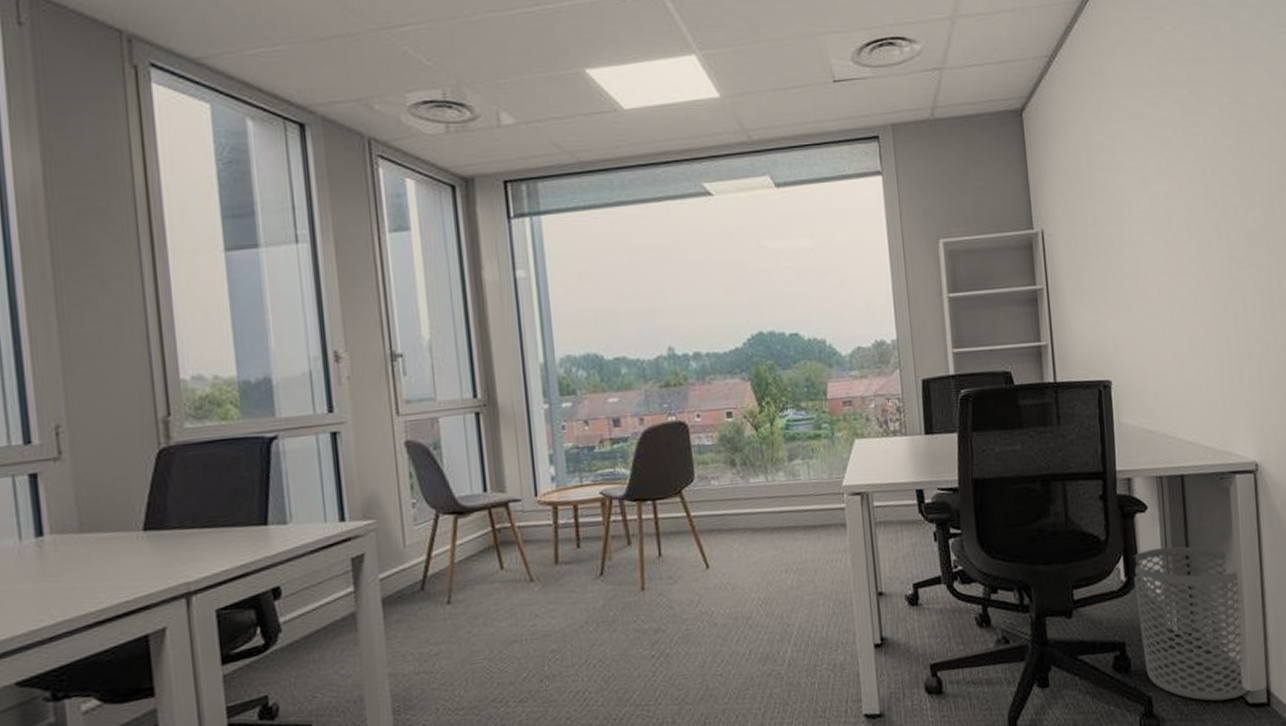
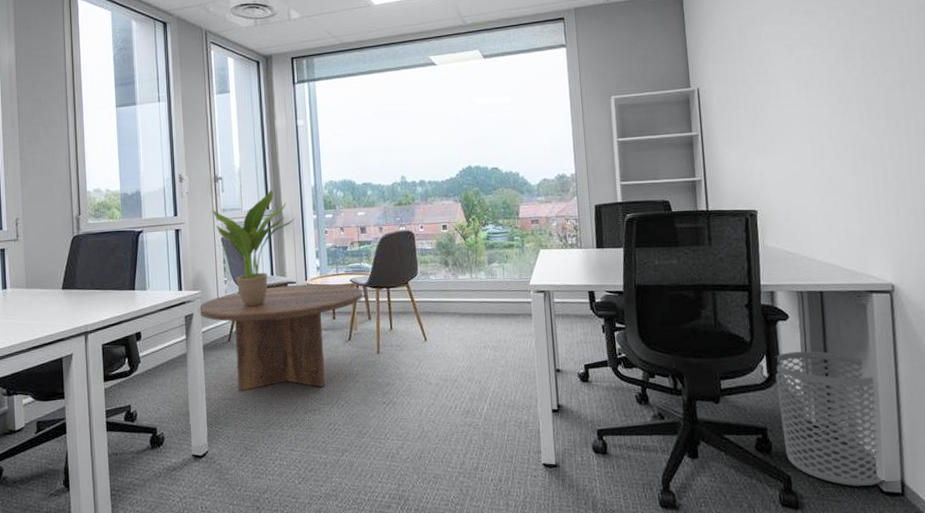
coffee table: none [372,498,619,660] -> present [198,283,363,391]
potted plant: none [390,370,518,539] -> present [213,190,296,307]

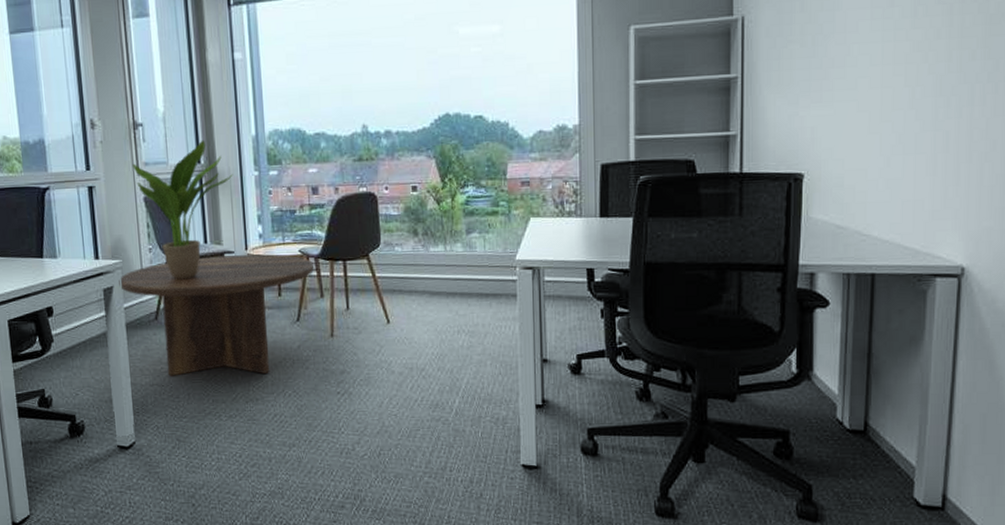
waste bin: present [775,351,884,486] -> none [806,344,926,498]

